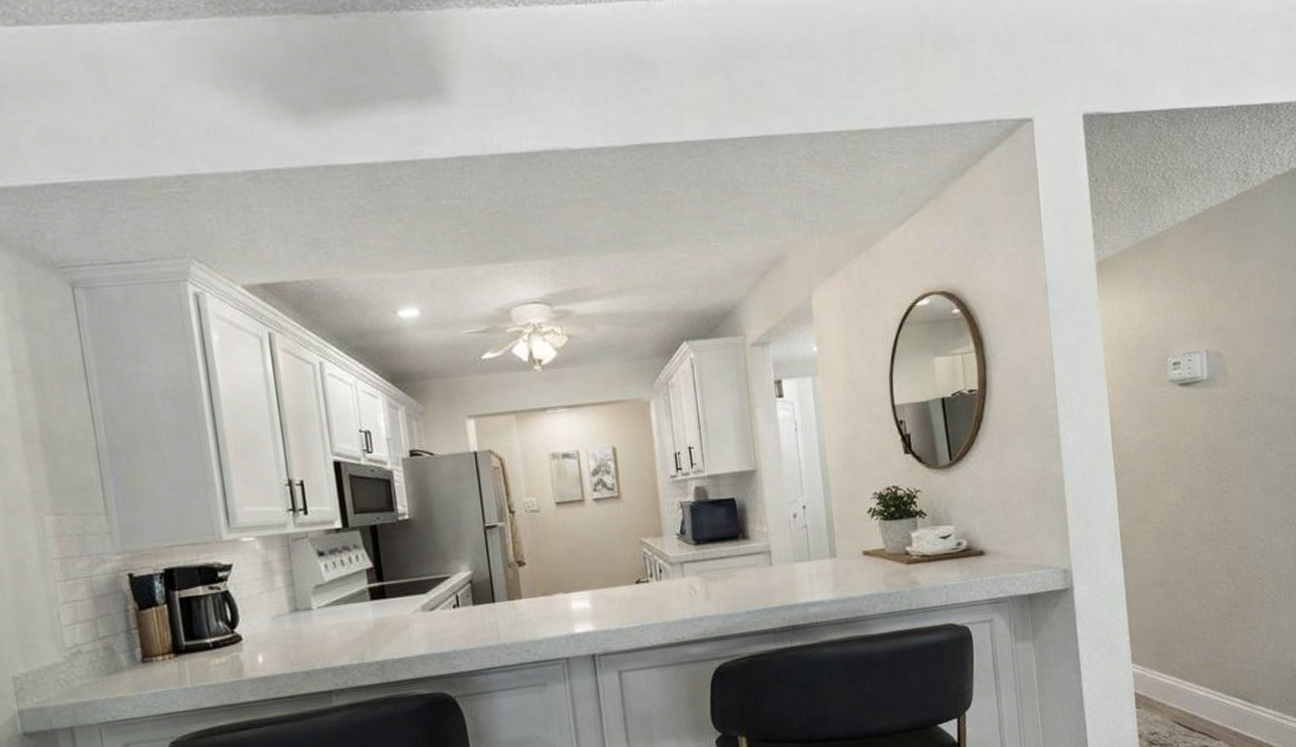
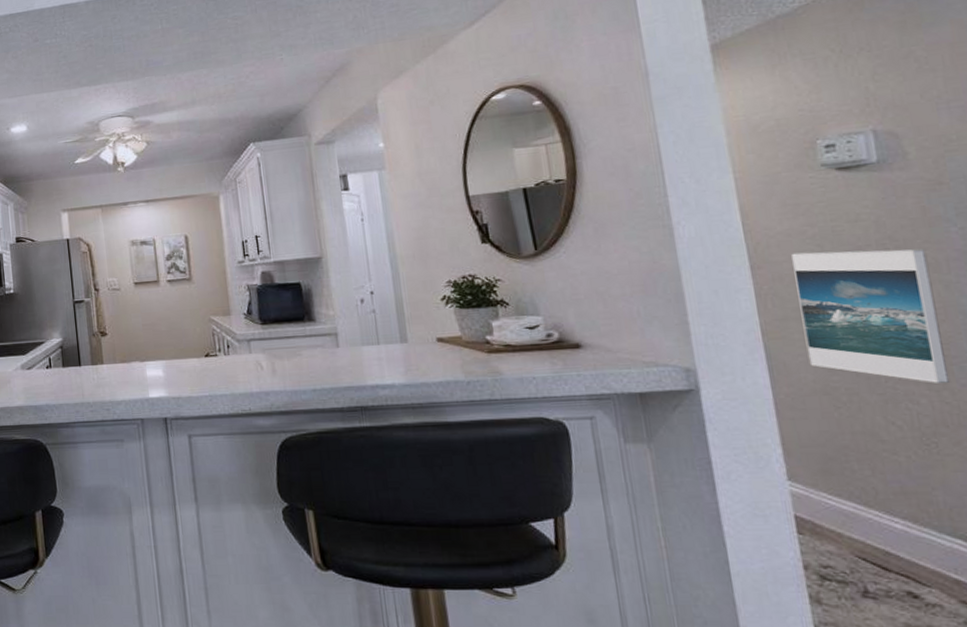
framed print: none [1145,456,1242,572] -> present [791,248,951,383]

